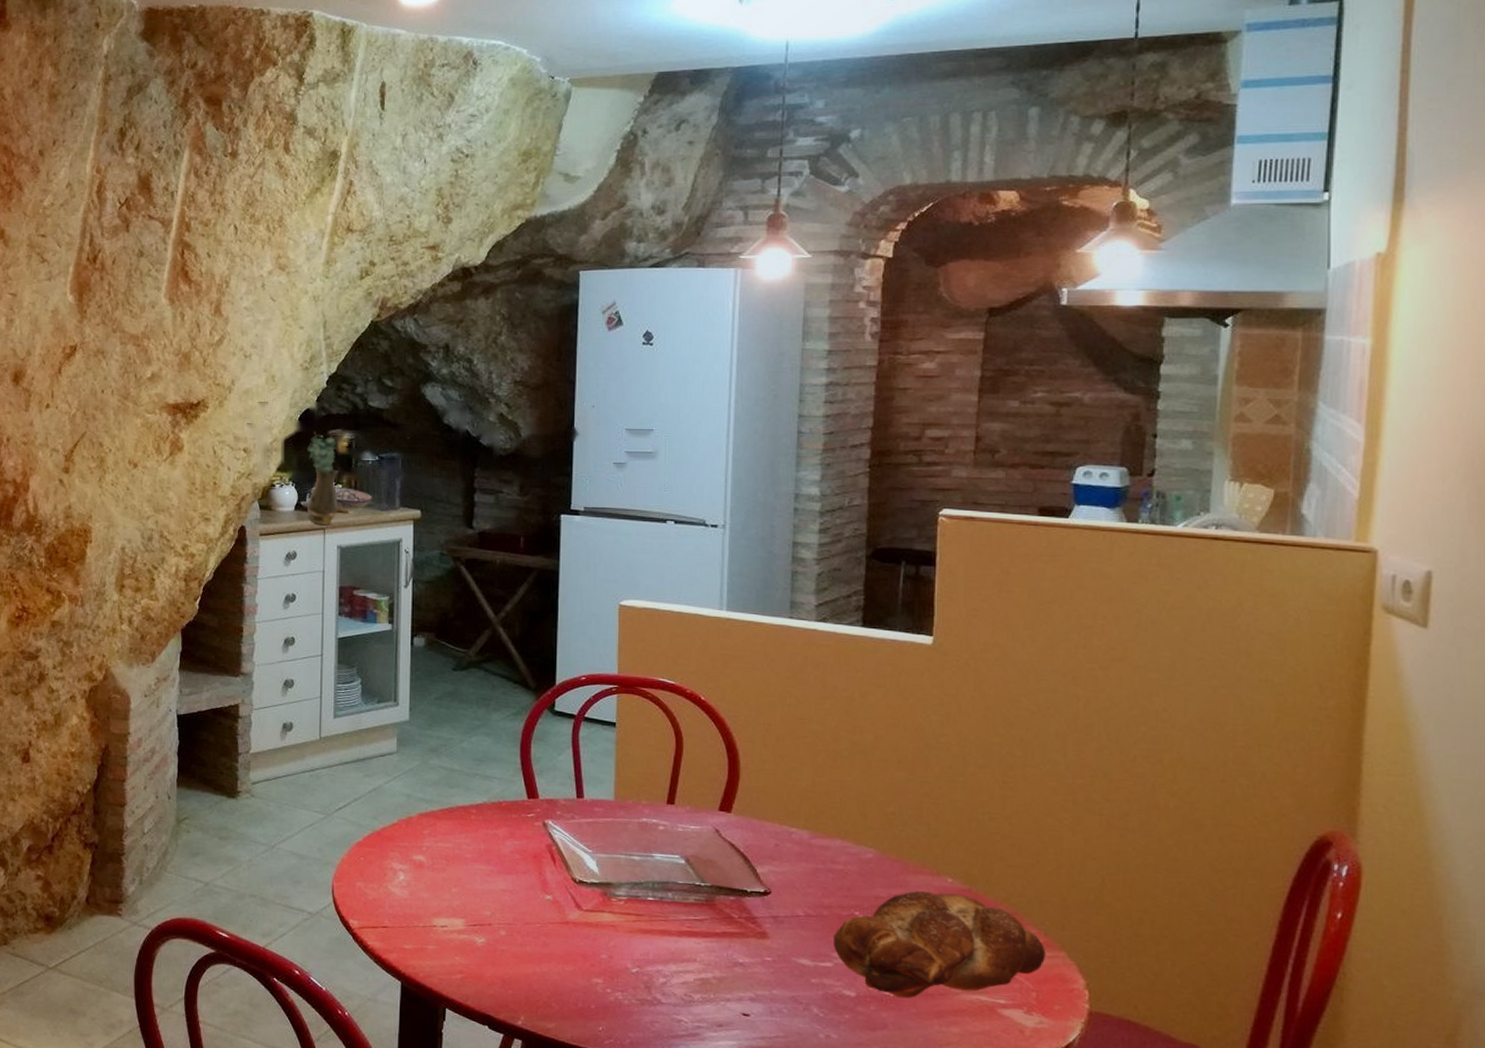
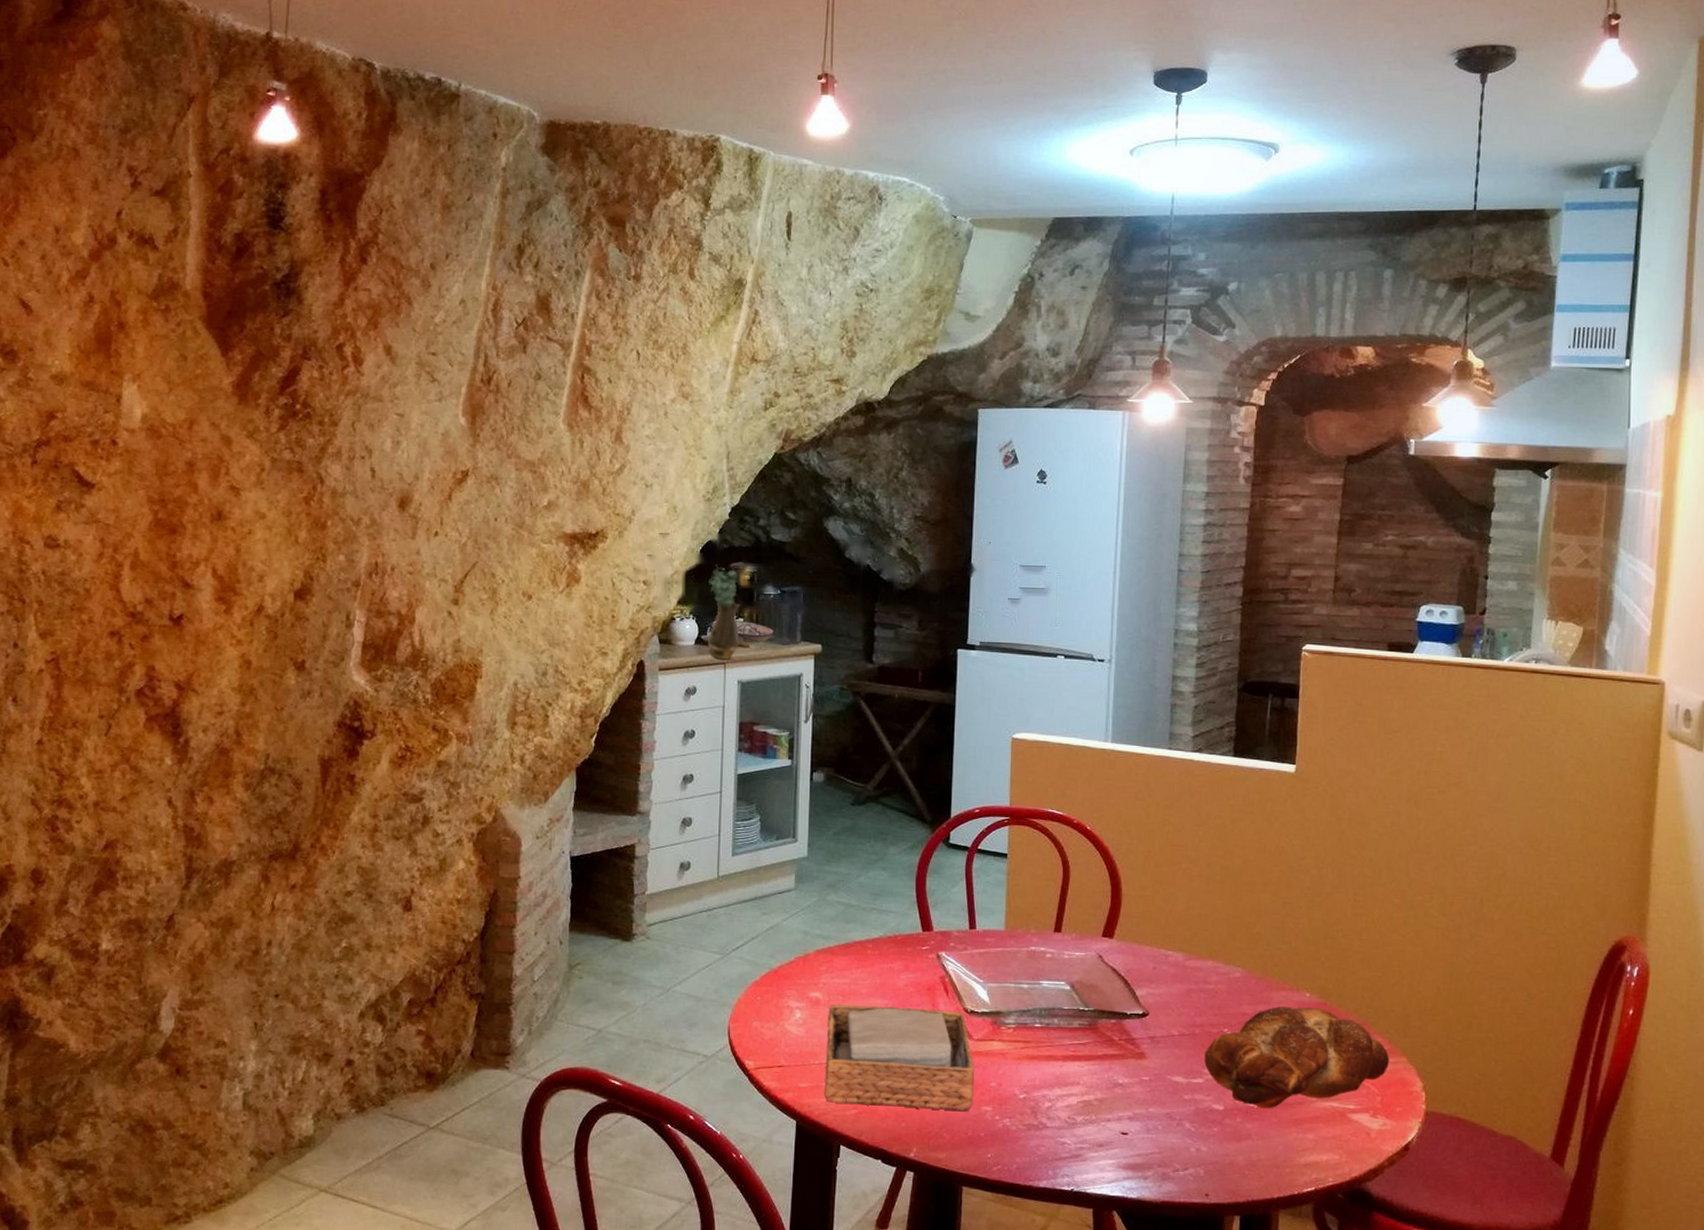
napkin holder: none [429,868,585,983] -> present [824,1005,975,1112]

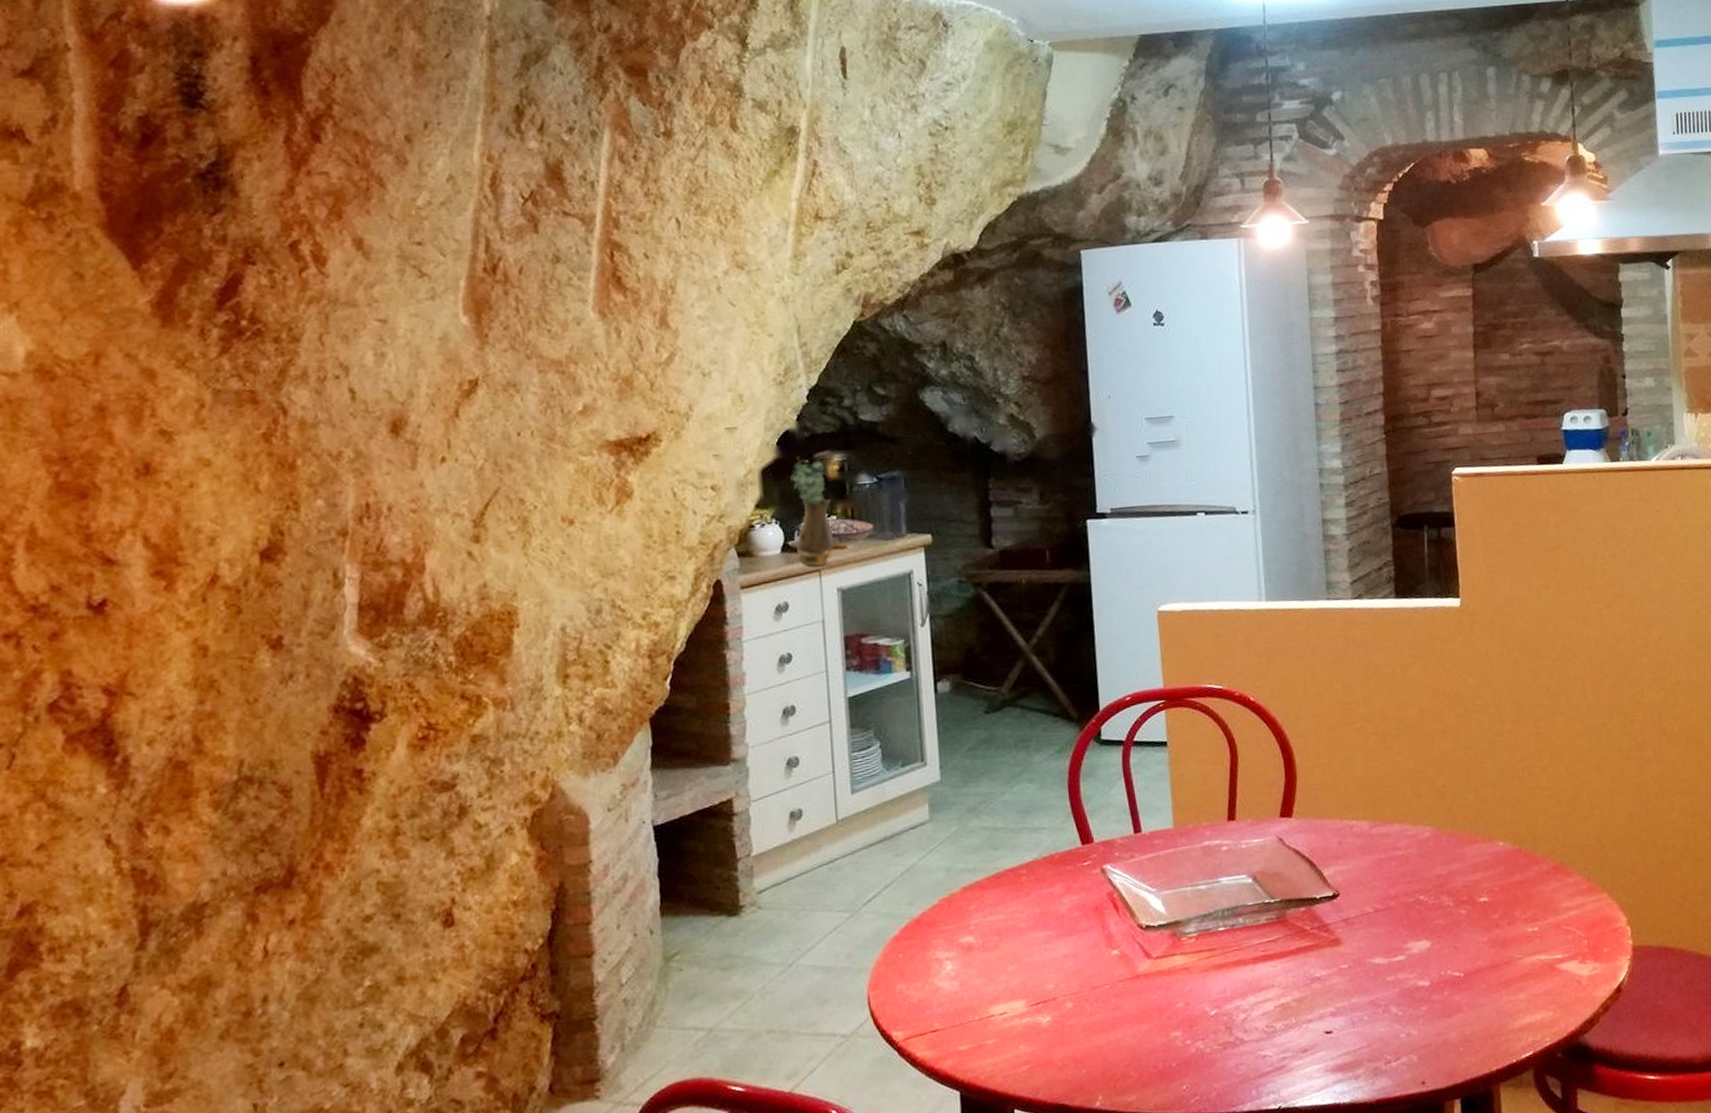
napkin holder: present [824,1005,975,1112] -> none [983,929,1161,1063]
bread loaf: present [1204,1007,1390,1109] -> none [1403,856,1592,976]

